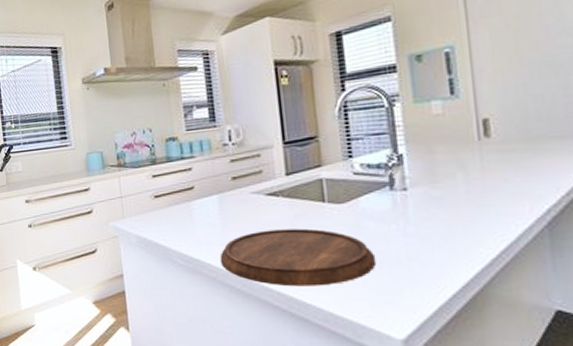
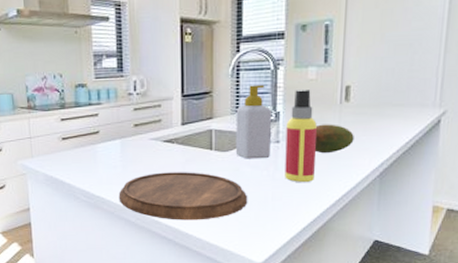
soap bottle: none [348,124,397,212] -> present [235,84,271,159]
spray bottle: none [413,126,459,238] -> present [285,90,317,183]
fruit: none [450,164,504,201] -> present [314,124,354,154]

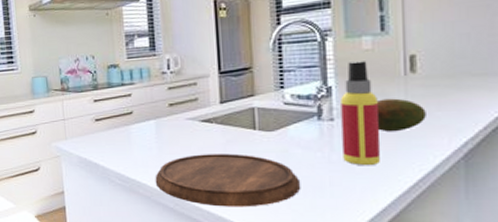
soap bottle: present [235,84,271,159] -> none [280,57,324,139]

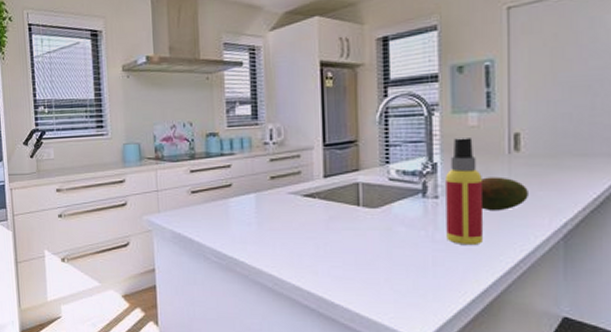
cutting board: present [155,153,301,207] -> none [253,231,404,288]

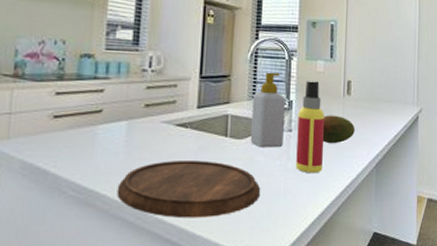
cutting board: none [253,231,404,288] -> present [117,161,261,219]
soap bottle: none [385,132,428,217] -> present [250,72,285,148]

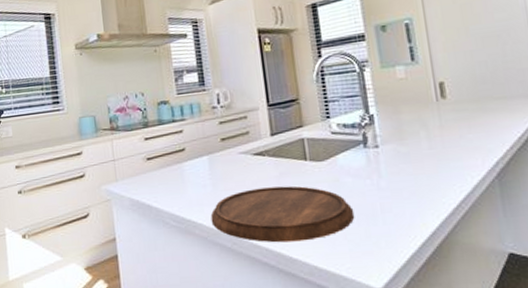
soap bottle: present [250,72,285,148] -> none [326,87,371,168]
spray bottle: present [296,81,324,174] -> none [382,89,424,191]
fruit: present [322,115,355,144] -> none [414,123,460,156]

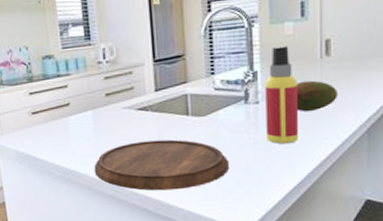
spray bottle: none [382,89,424,191] -> present [265,46,298,144]
fruit: none [414,123,460,156] -> present [296,80,337,112]

